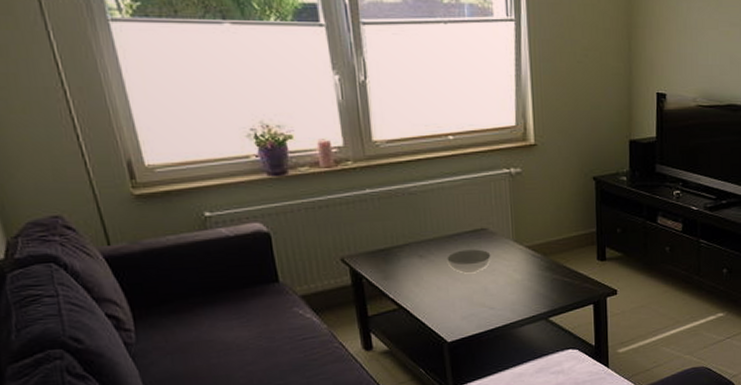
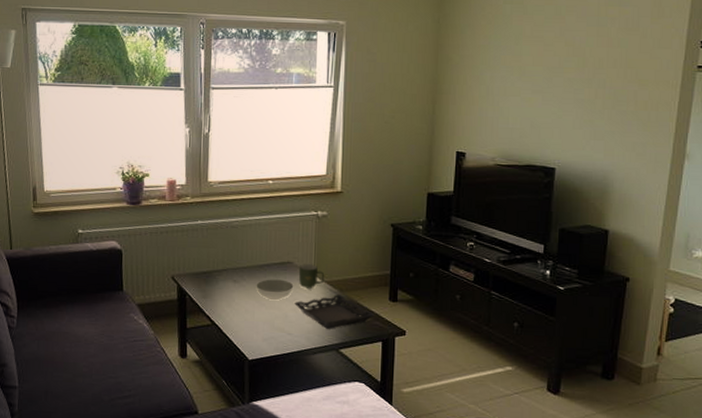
mug: none [494,229,526,256] -> present [298,264,325,289]
tray: none [494,259,584,298] -> present [294,295,375,329]

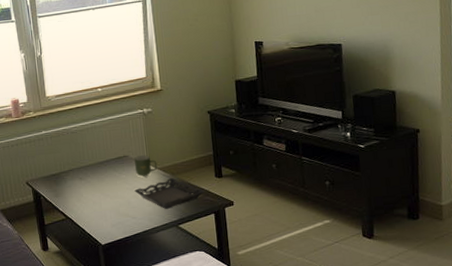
bowl: present [256,279,294,301] -> none [99,172,132,191]

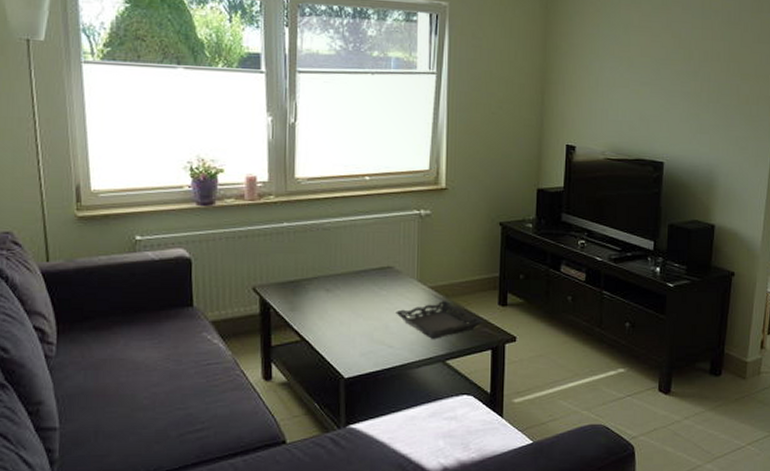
mug: present [133,155,158,177] -> none [400,268,429,295]

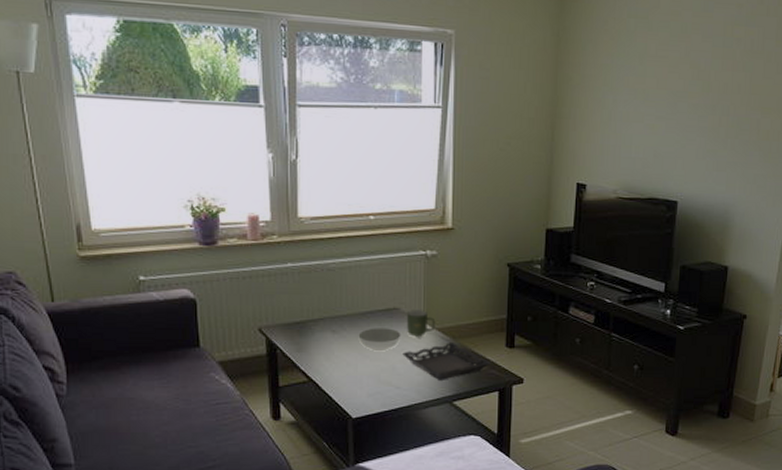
bowl: none [352,286,395,311] -> present [358,328,401,352]
mug: none [400,268,429,295] -> present [406,310,436,337]

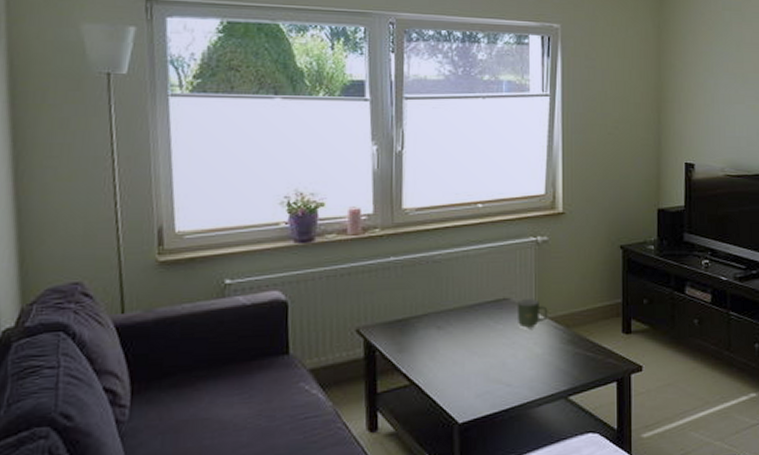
bowl: present [358,328,401,352] -> none [465,320,512,347]
tray: present [402,343,491,380] -> none [513,332,607,374]

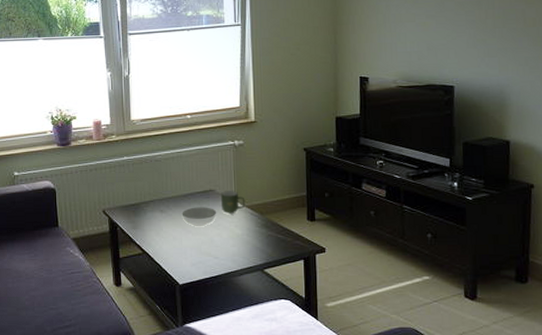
bowl: none [465,320,512,347] -> present [181,207,217,227]

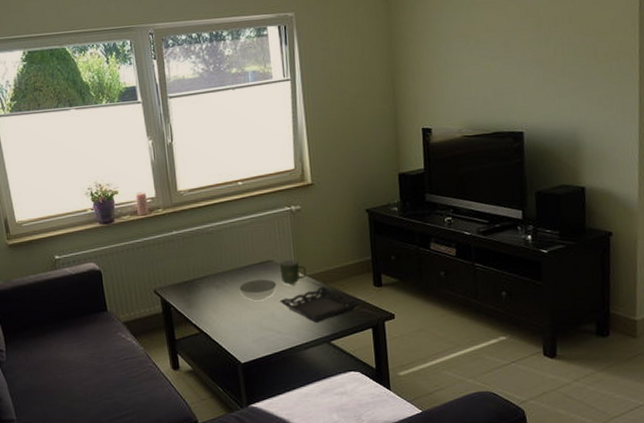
tray: none [219,218,295,251] -> present [280,287,362,323]

